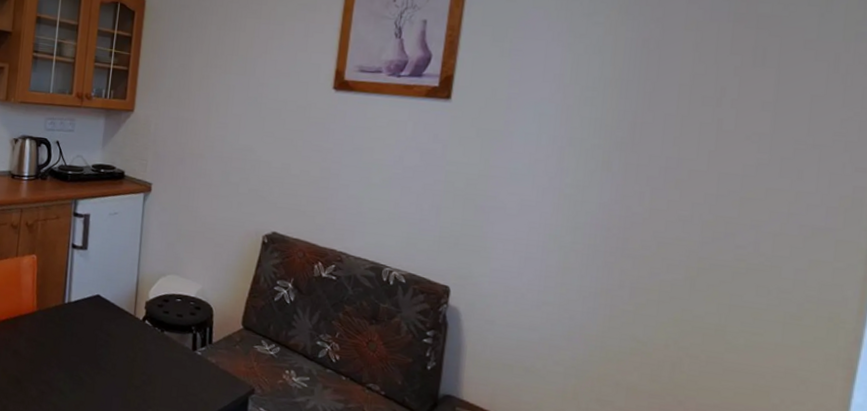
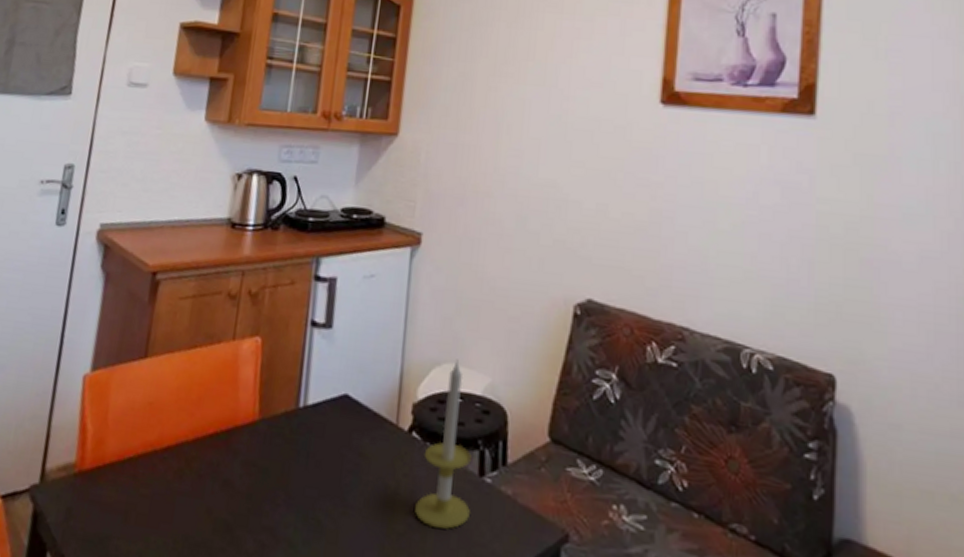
candle: none [147,272,187,384] -> present [415,359,471,529]

